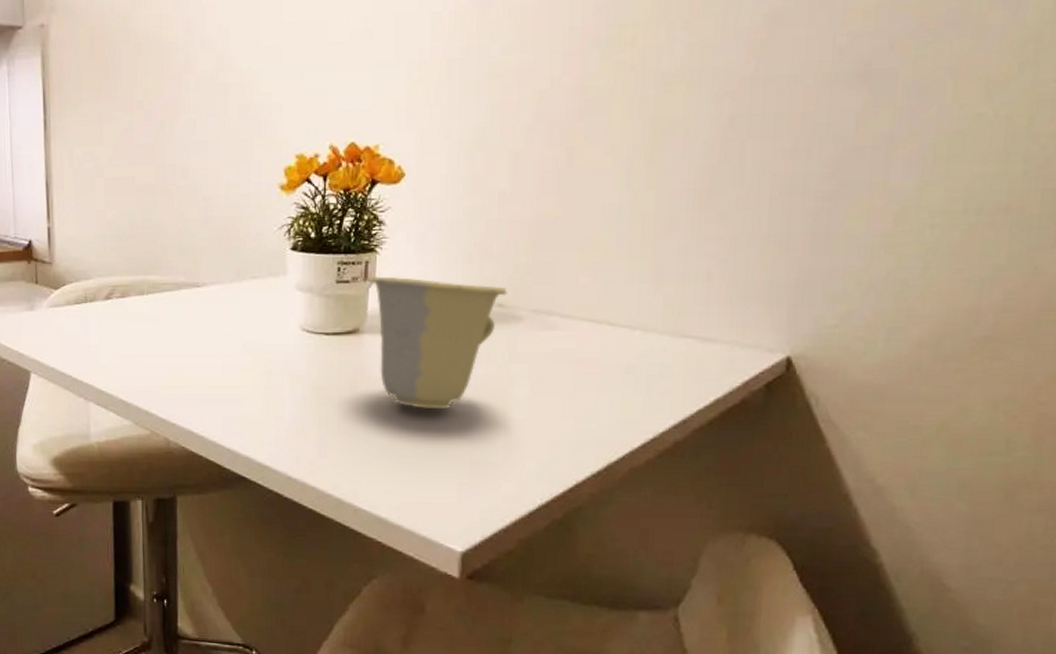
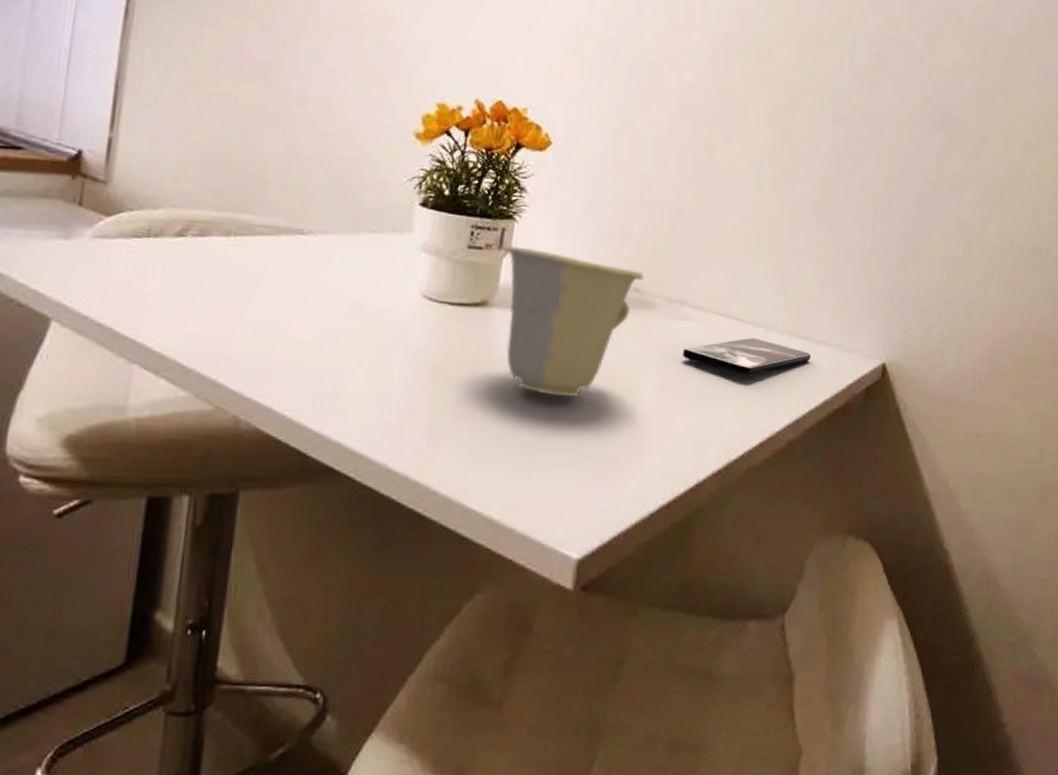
smartphone: none [553,341,699,379] -> present [683,337,812,375]

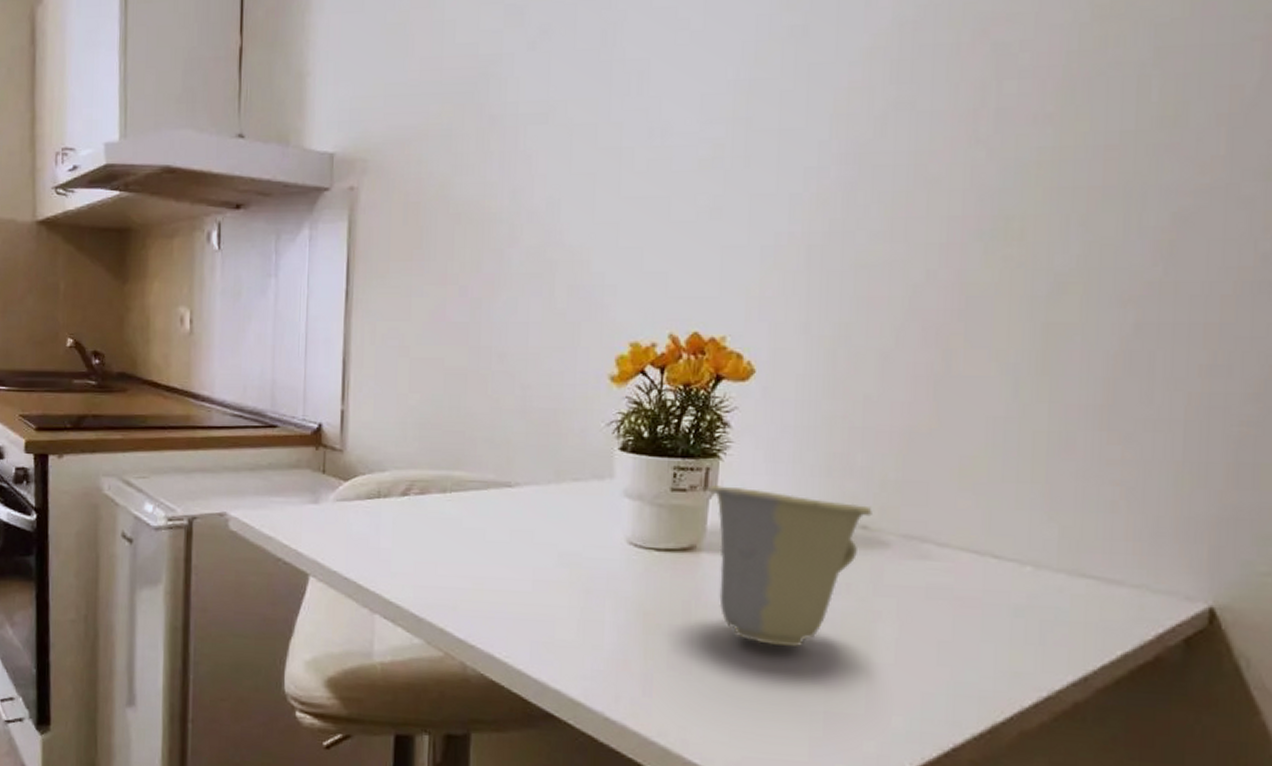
smartphone: present [683,337,812,375] -> none [927,577,1102,623]

